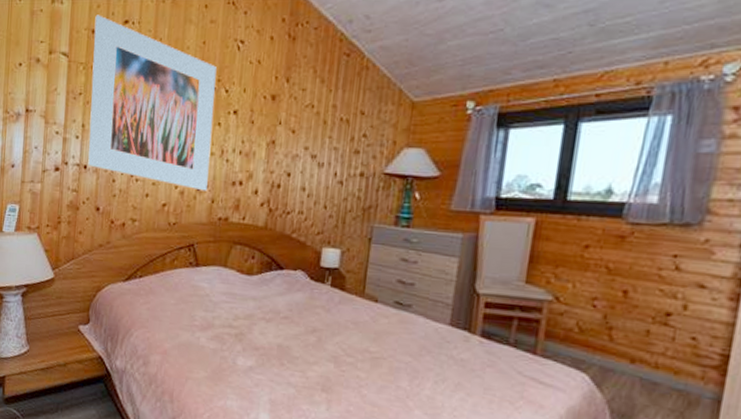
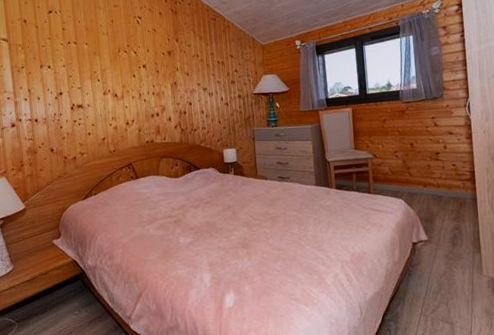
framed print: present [88,15,217,191] -> none [25,9,134,125]

